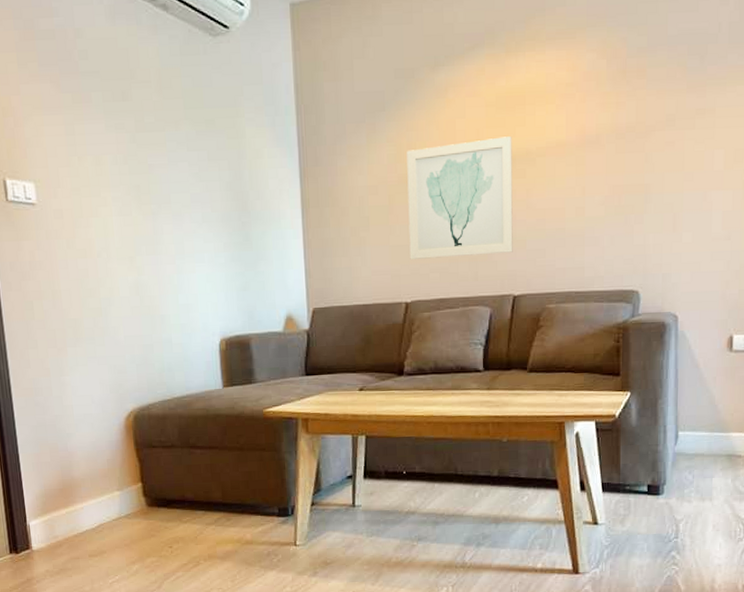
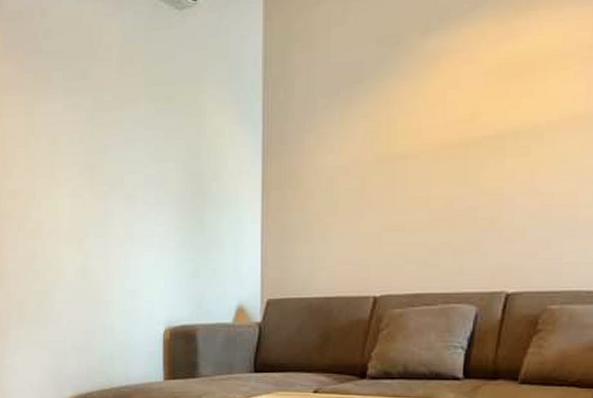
wall art: present [407,136,513,259] -> none [382,108,516,248]

